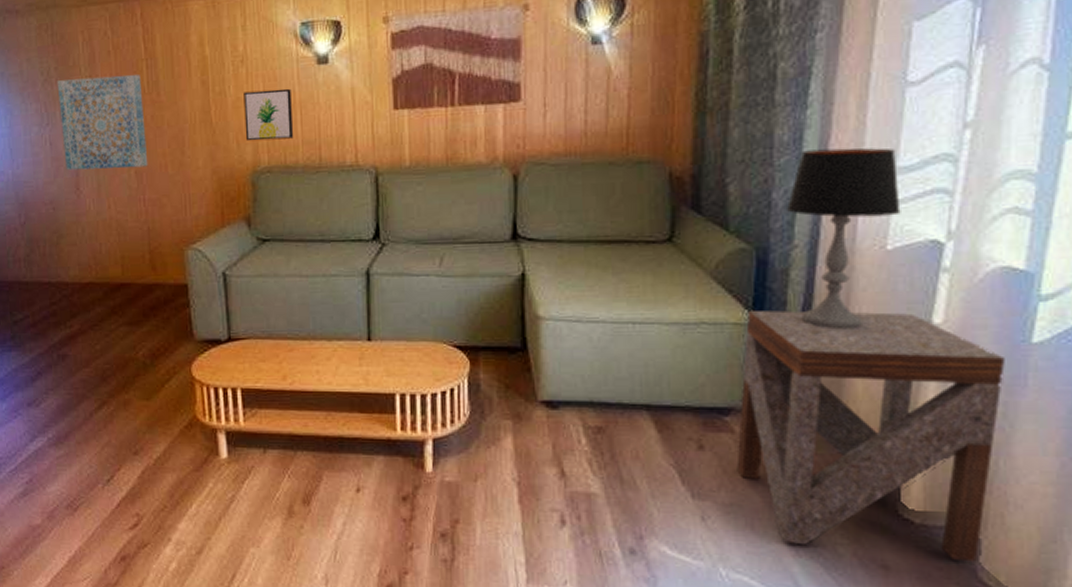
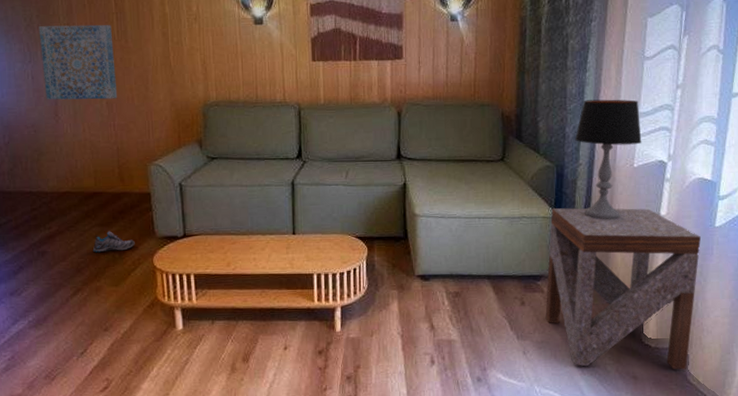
shoe: none [121,331,170,358] -> present [93,231,135,253]
wall art: present [243,88,294,142] -> none [196,41,237,81]

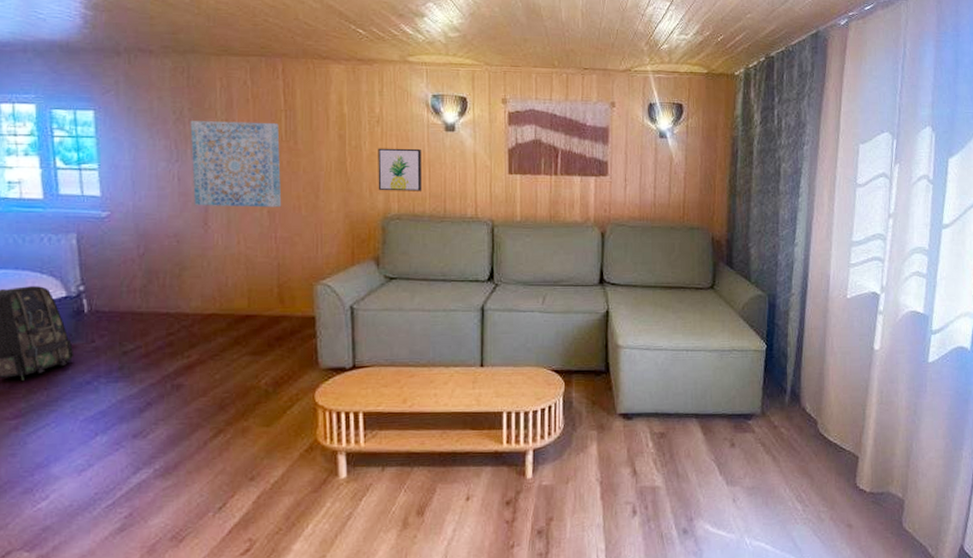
shoe: present [93,231,135,253] -> none [242,361,294,387]
wall art: none [196,41,237,81] -> present [378,148,423,191]
side table: present [545,208,701,370] -> none [756,341,914,517]
table lamp: present [574,99,642,220] -> none [786,226,855,354]

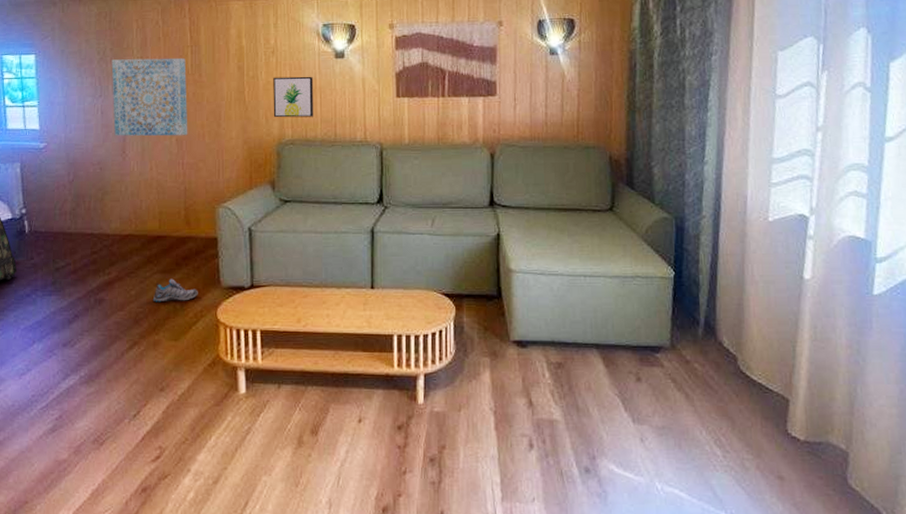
shoe: none [242,361,294,387] -> present [153,279,198,302]

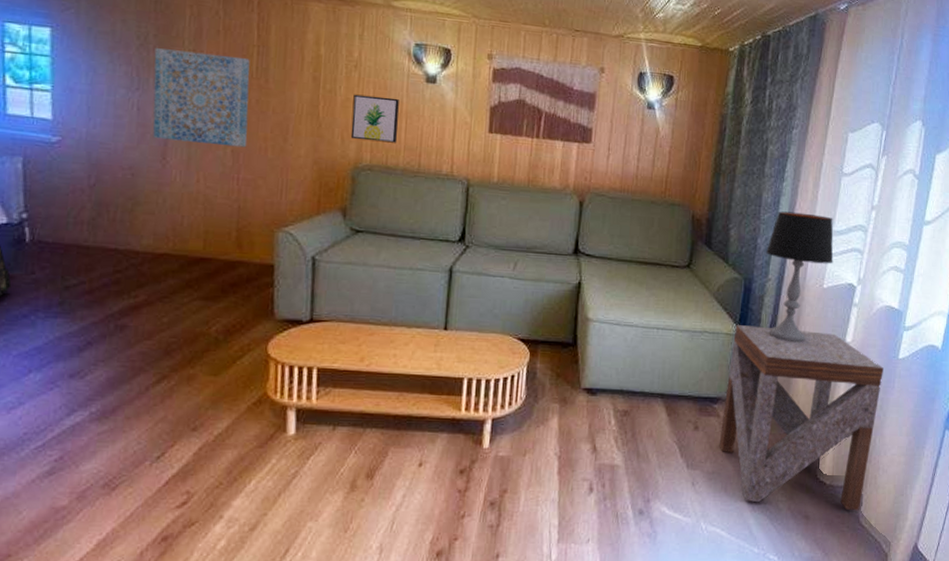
shoe: present [153,279,198,302] -> none [191,307,247,333]
side table: none [666,267,856,472] -> present [719,325,884,511]
table lamp: none [695,142,777,283] -> present [765,211,834,343]

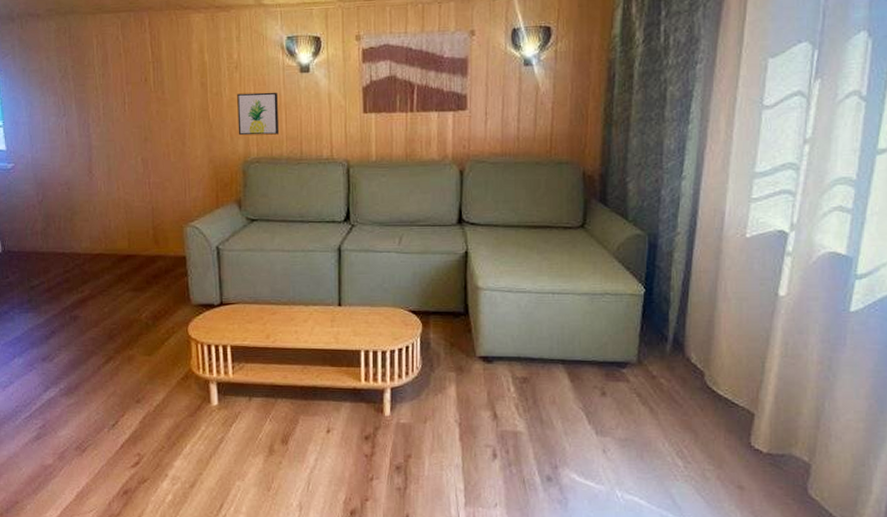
wall art: present [153,48,250,148] -> none [73,74,153,156]
side table: present [719,325,884,511] -> none [631,284,830,482]
table lamp: present [765,211,834,343] -> none [671,156,757,300]

